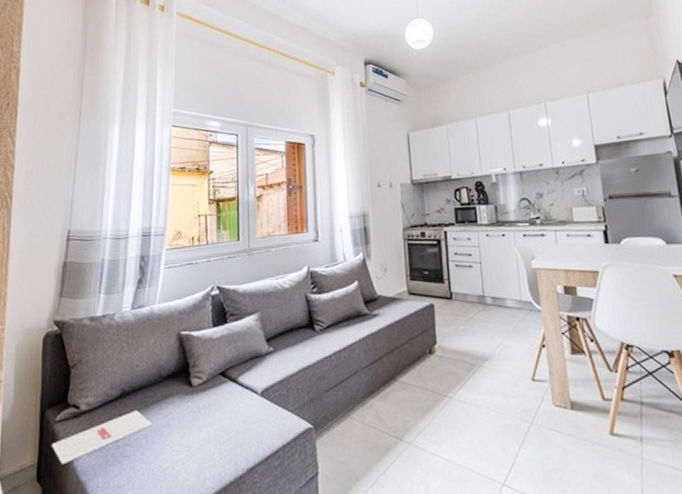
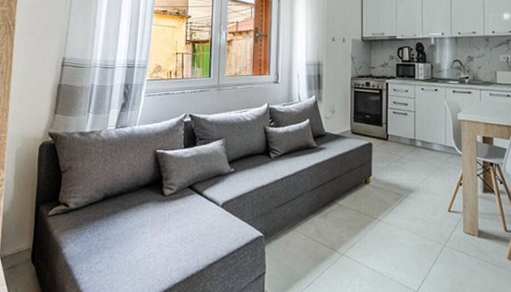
magazine: present [51,410,151,465] -> none [44,211,129,251]

